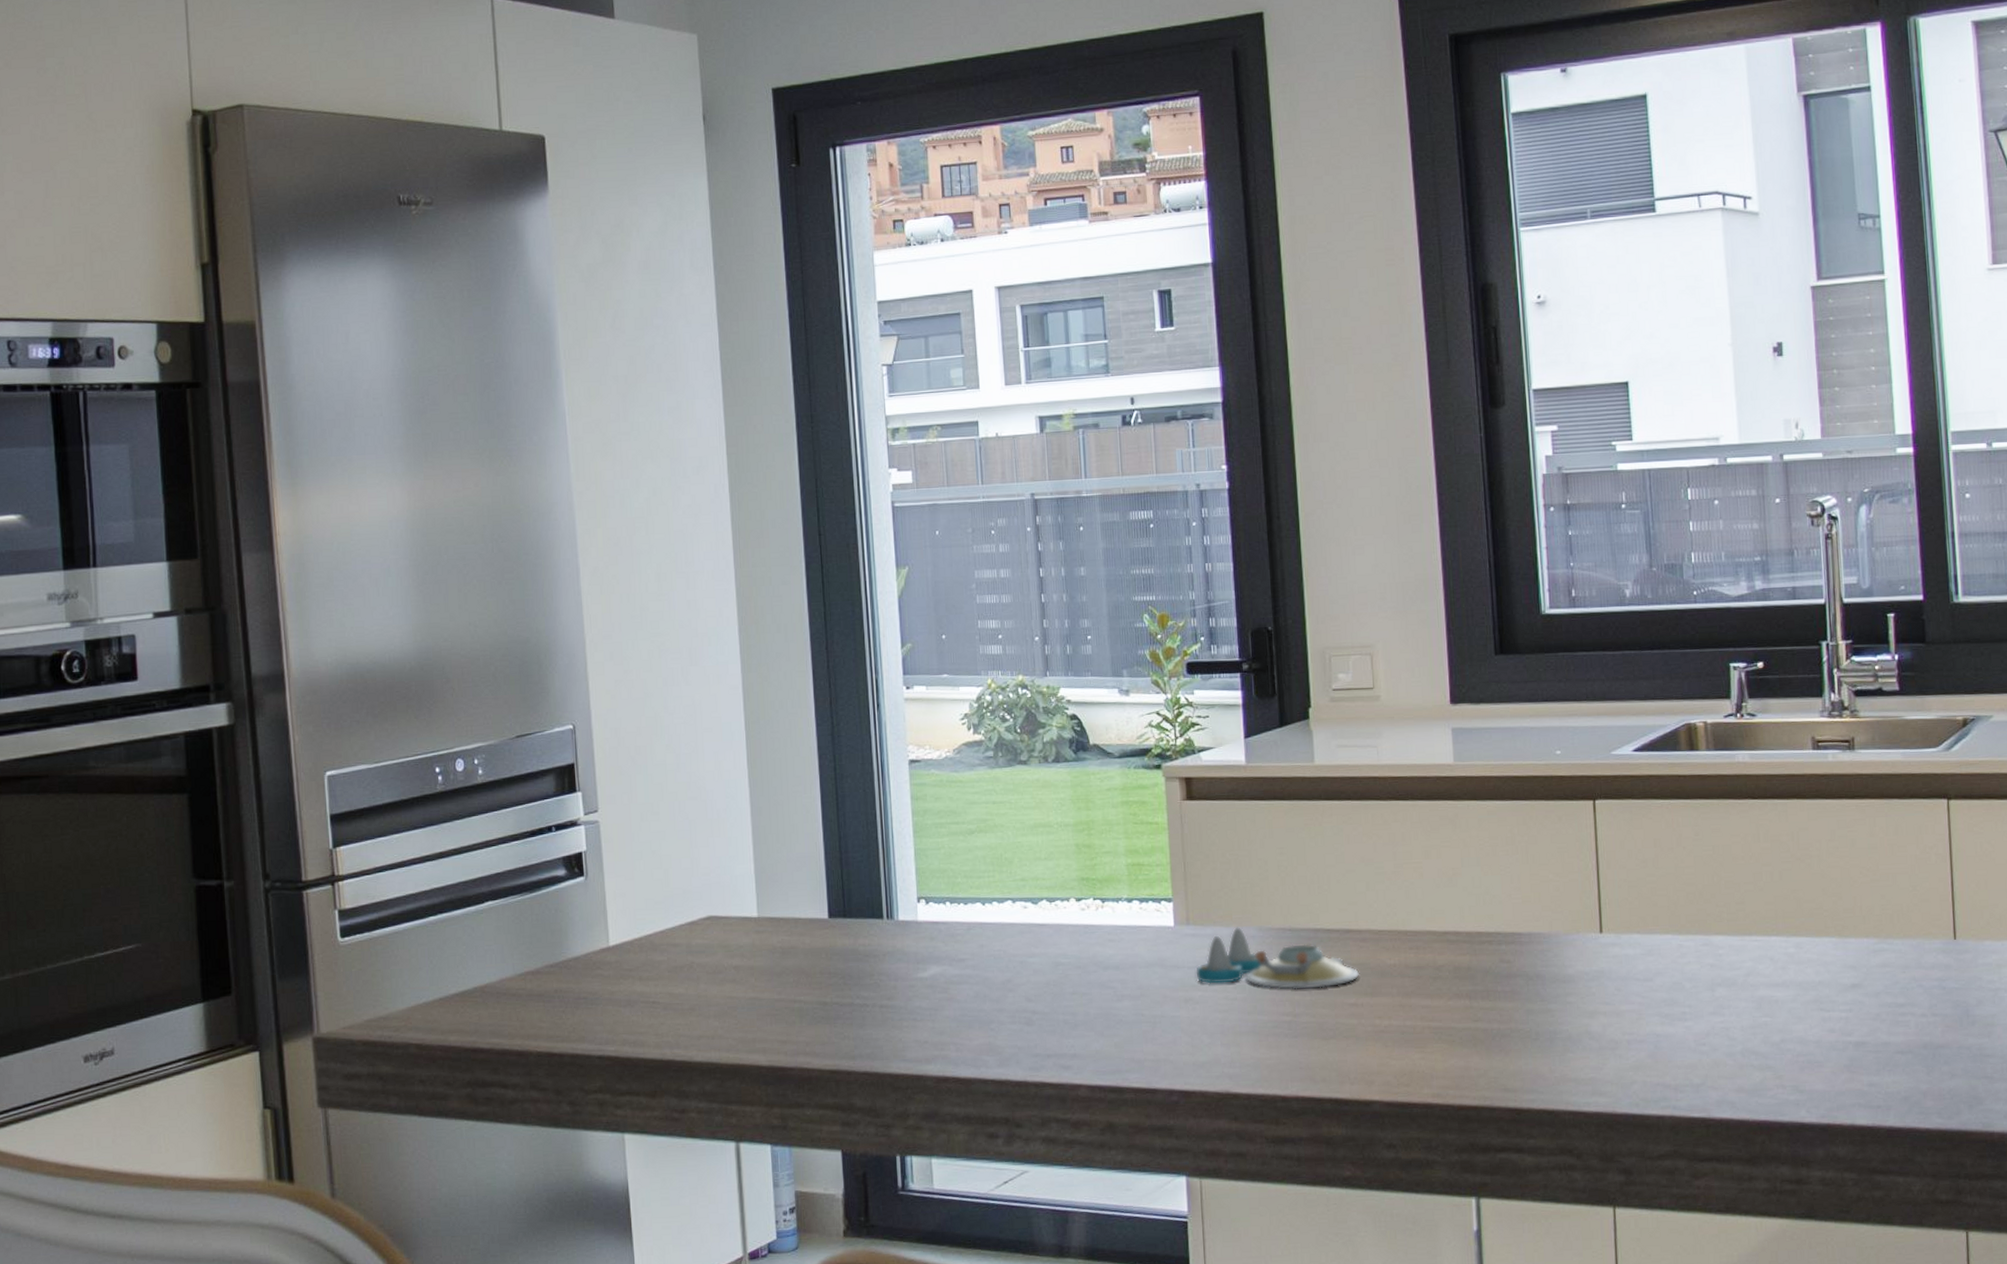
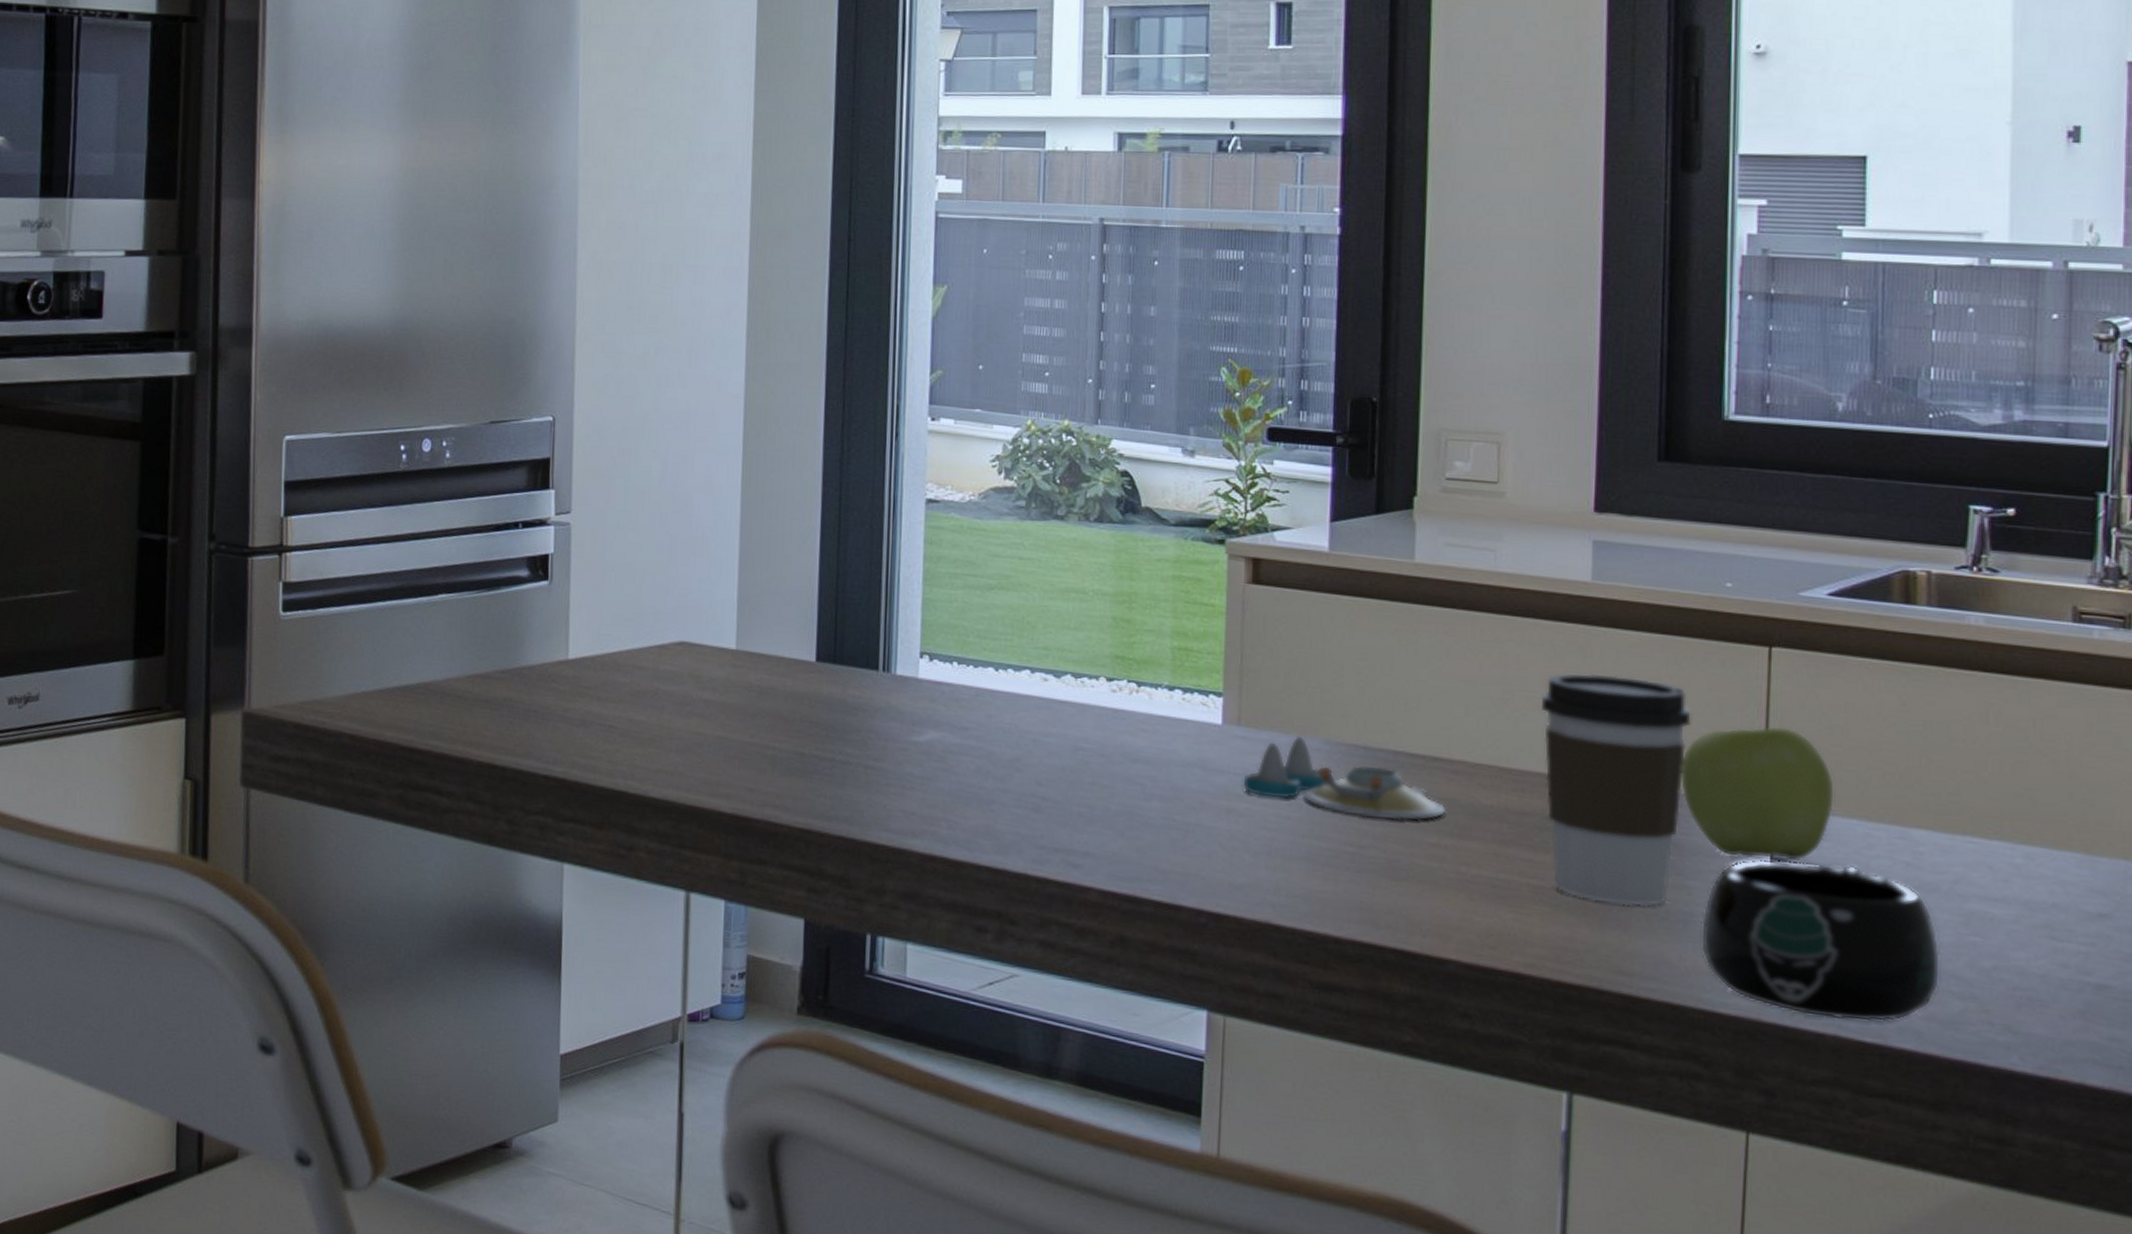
coffee cup: none [1424,840,1541,1034] -> present [1541,673,1691,906]
apple: none [1536,866,1653,979] -> present [1681,726,1834,862]
mug: none [1563,973,1744,1103] -> present [1700,859,1941,1022]

